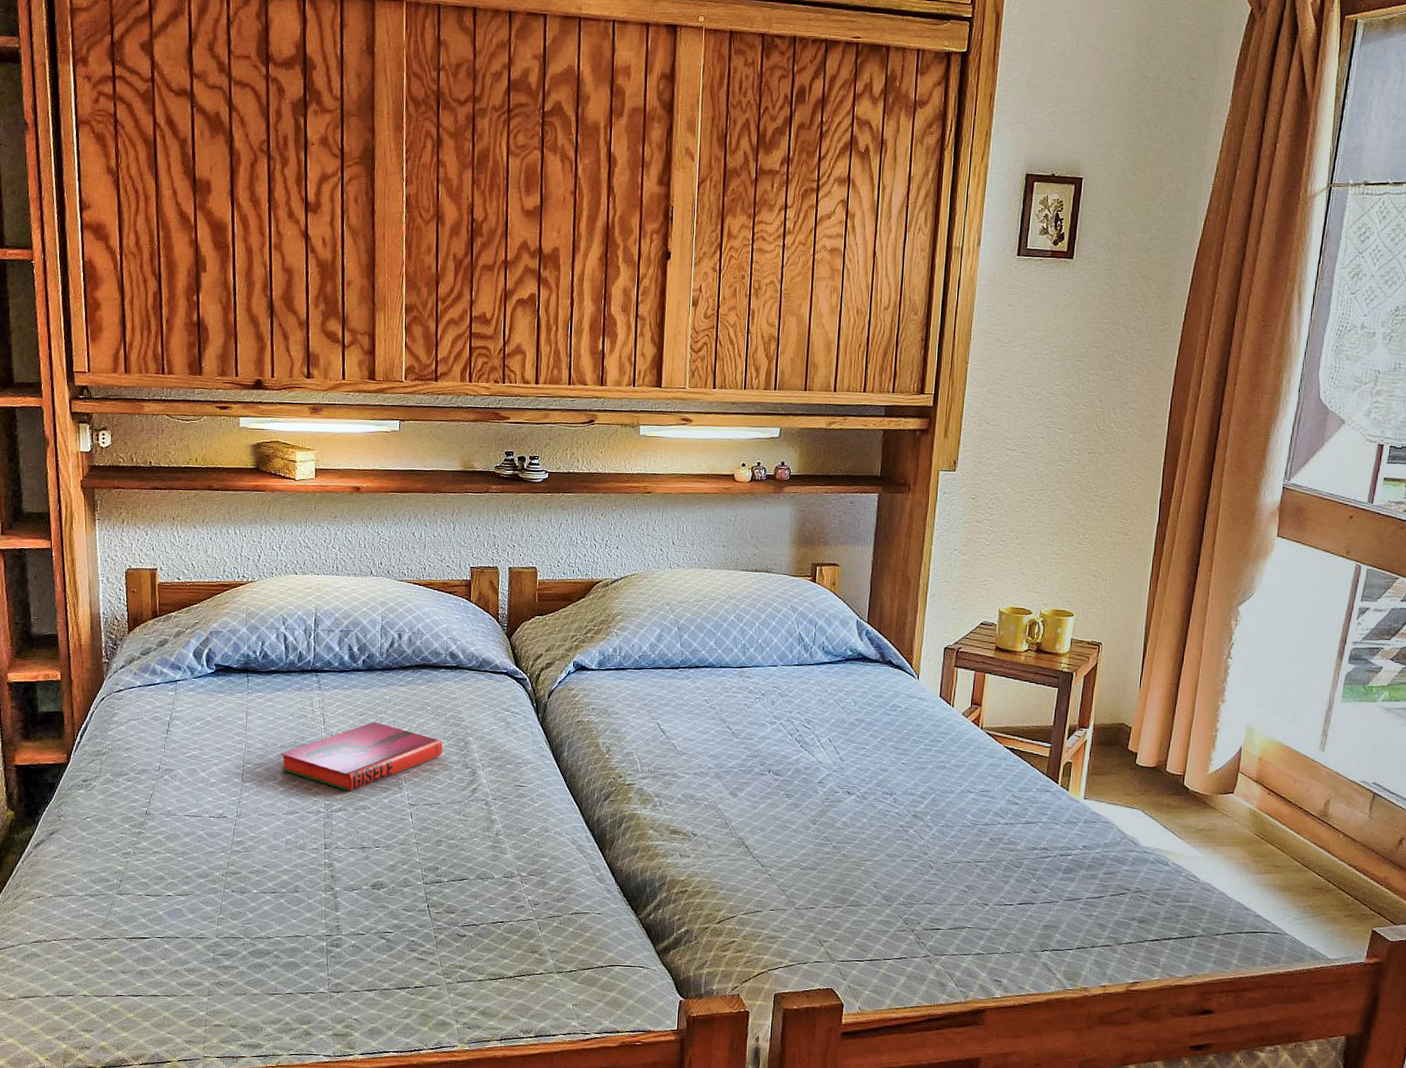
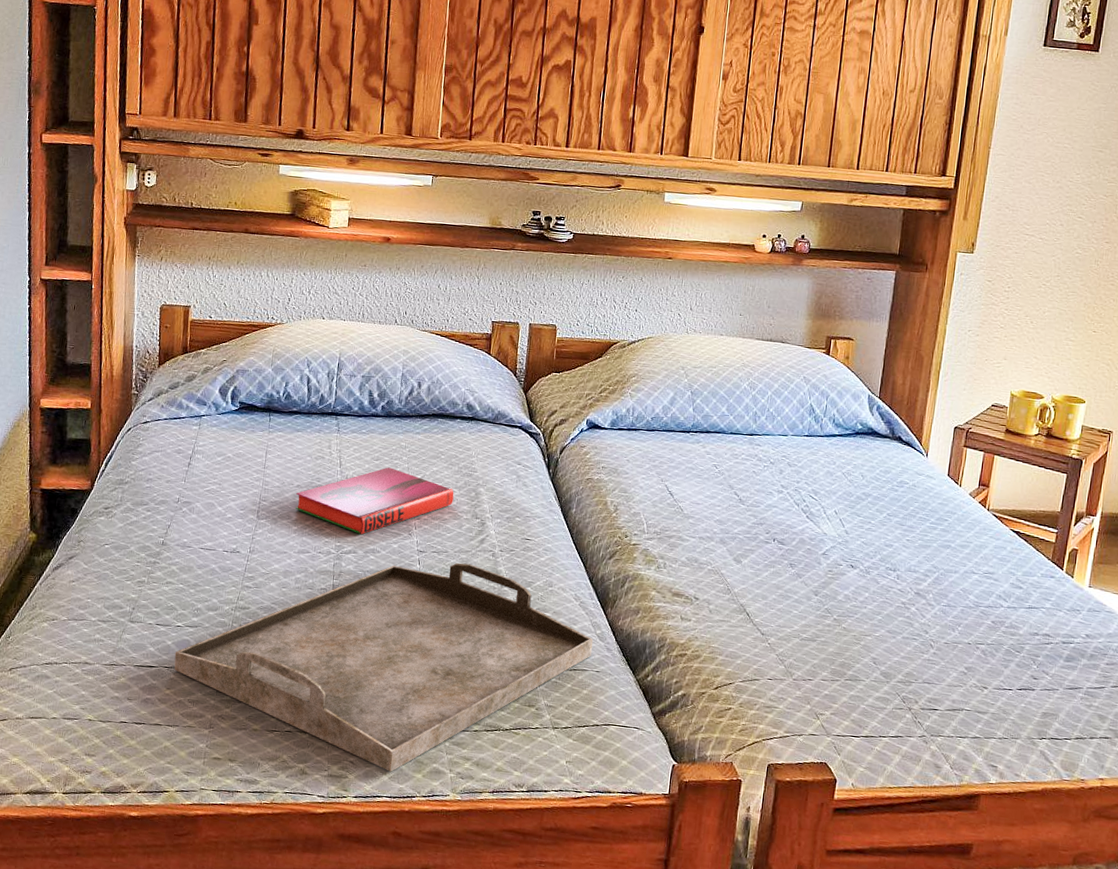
serving tray: none [167,813,593,1027] -> present [174,562,594,772]

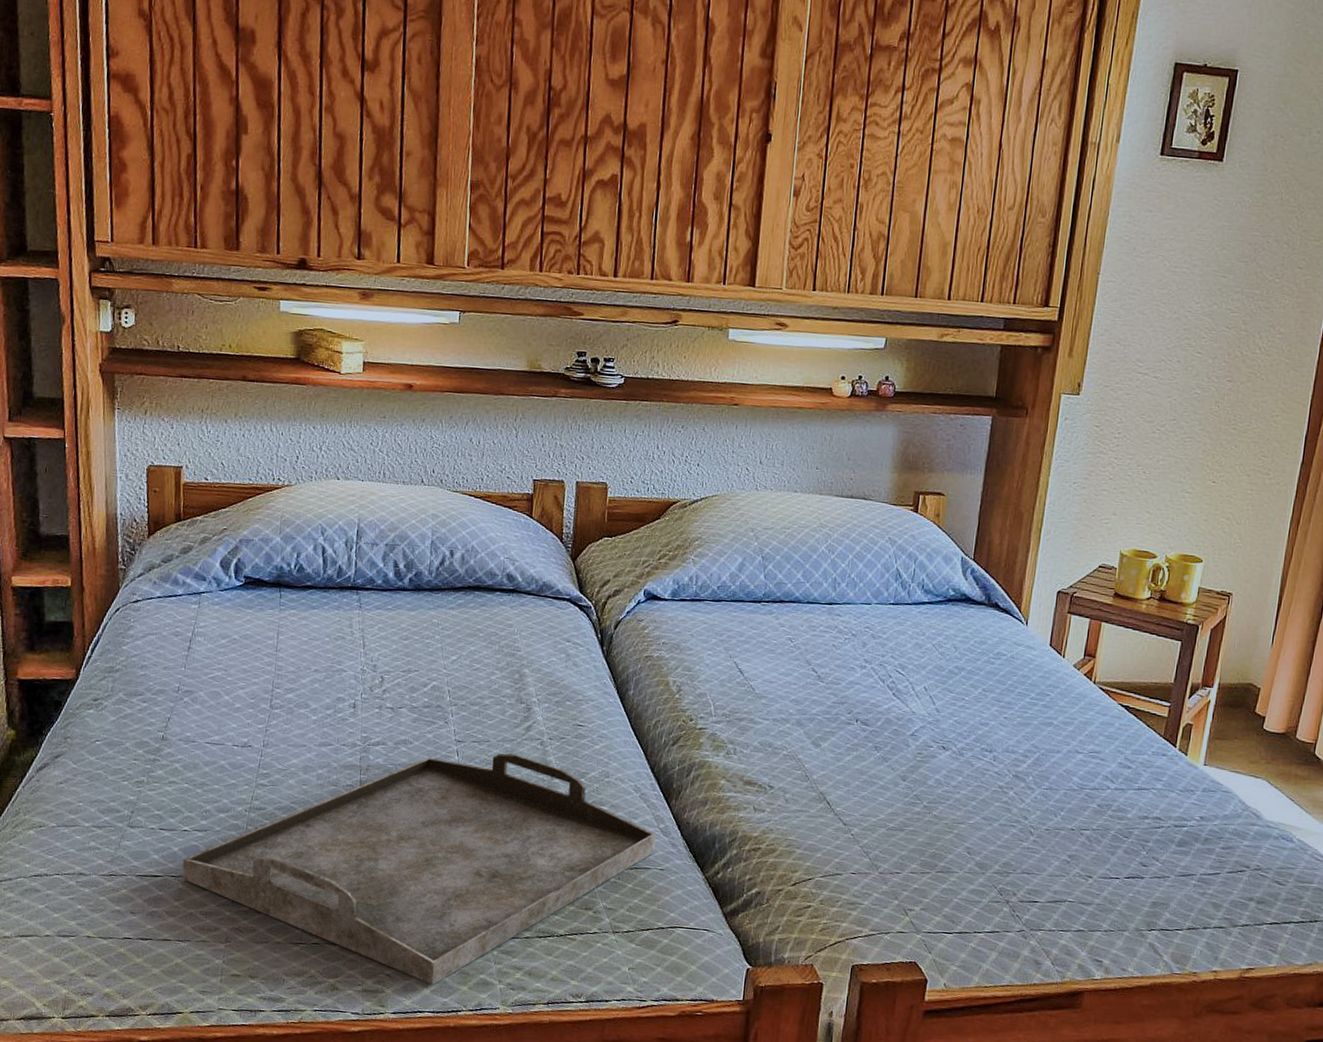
hardback book: present [296,467,454,535] -> none [314,647,495,724]

